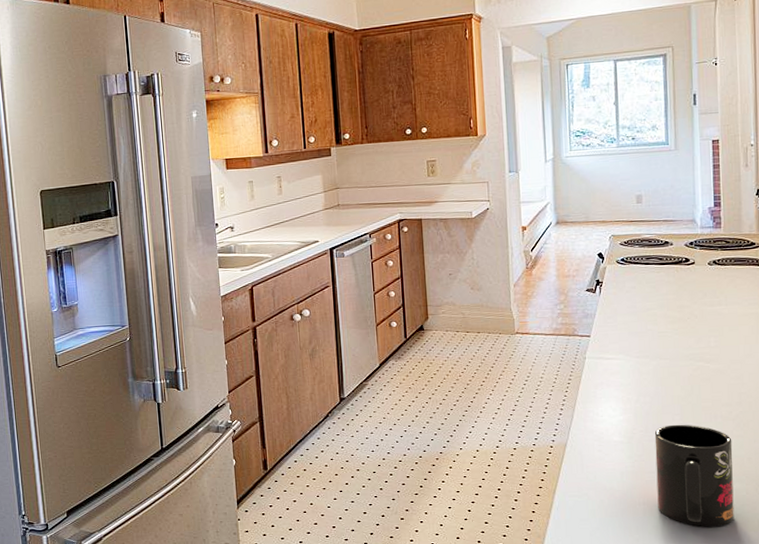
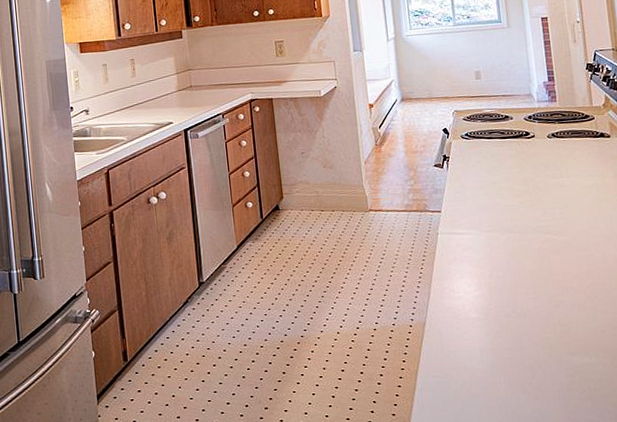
mug: present [654,424,734,527] -> none [509,298,594,404]

